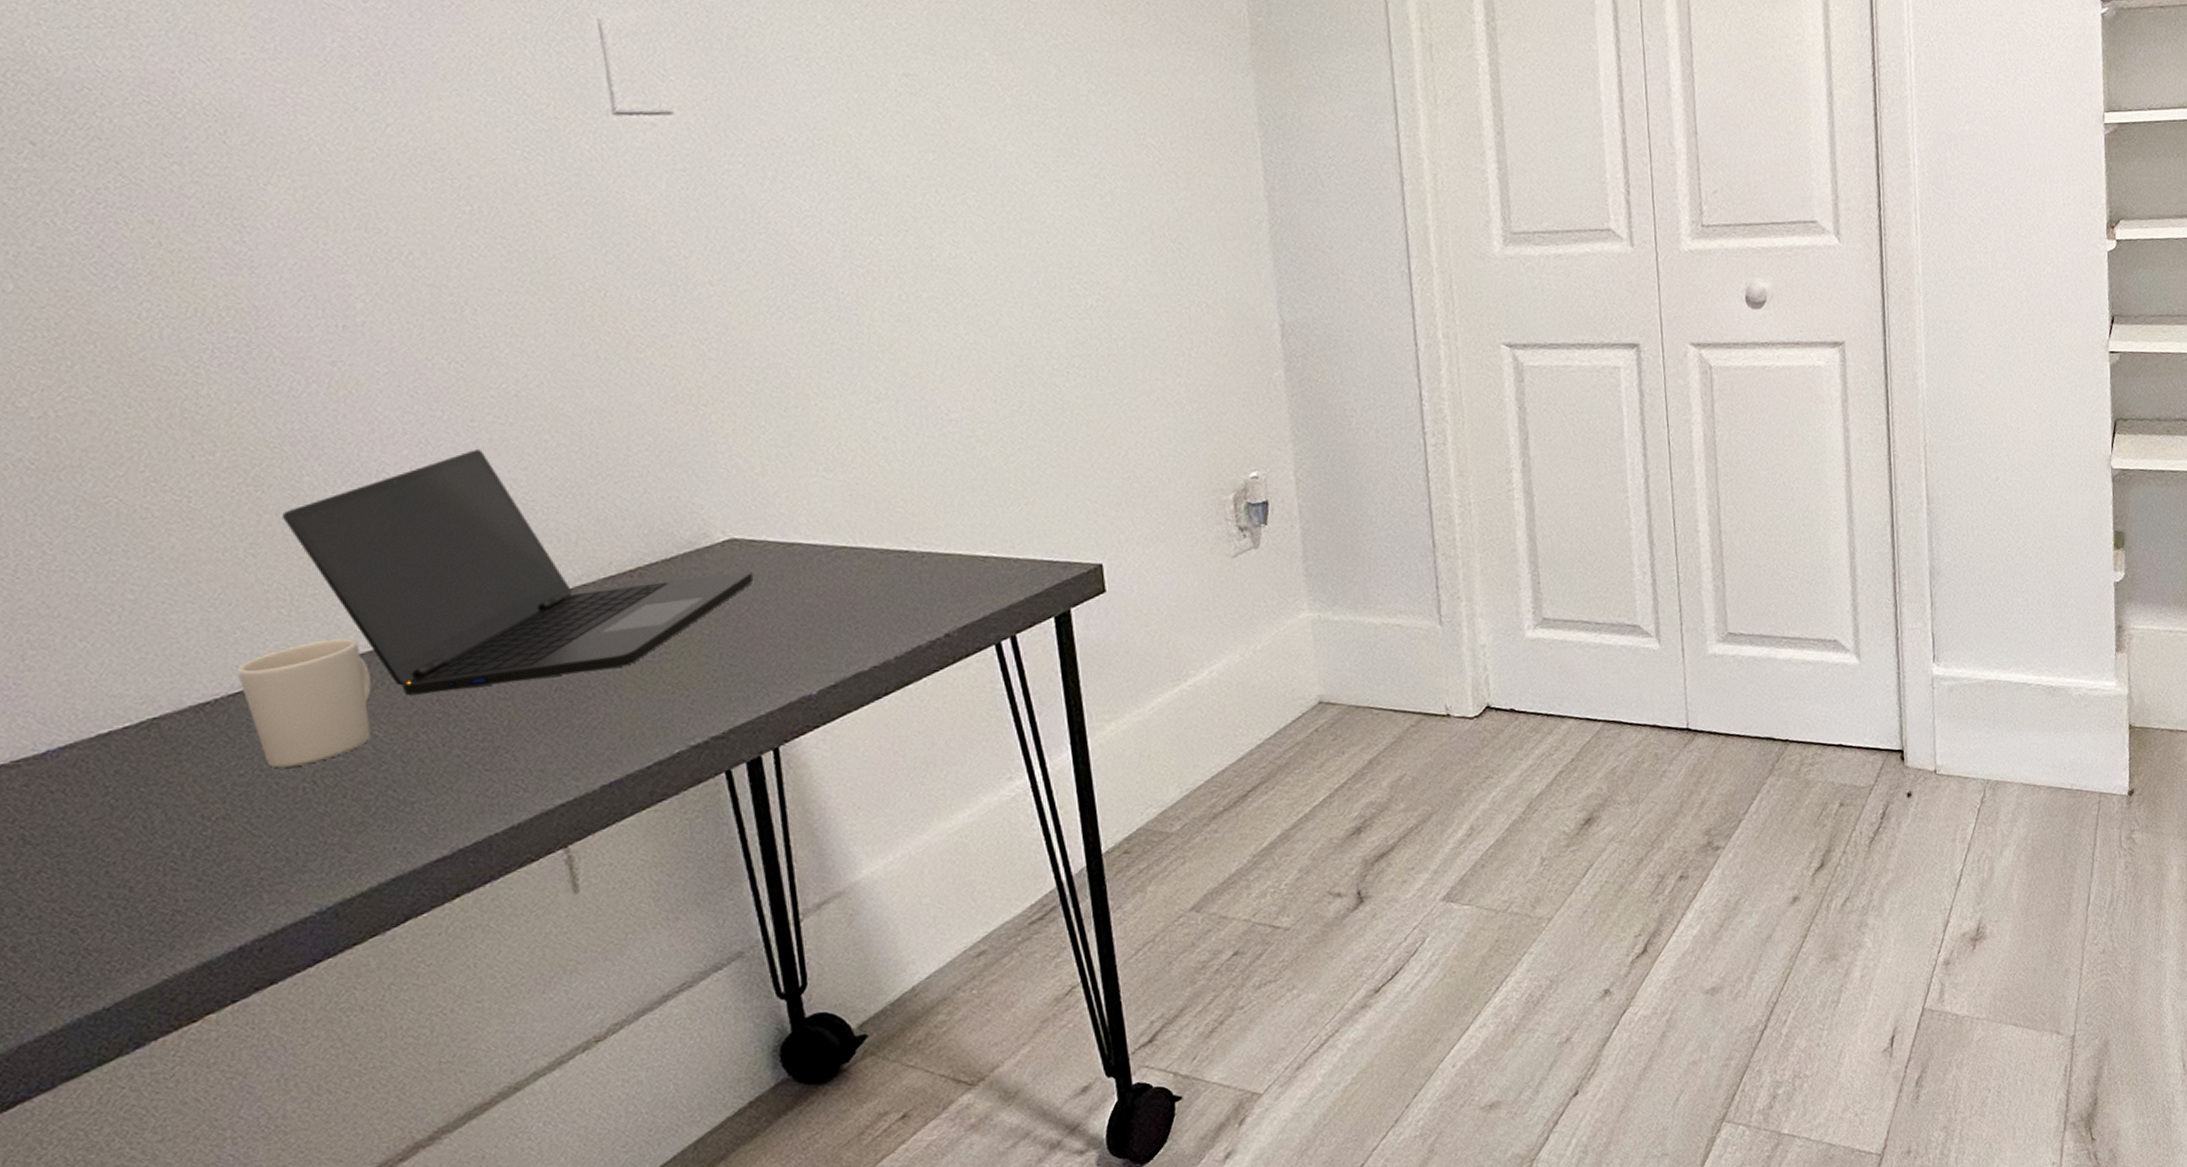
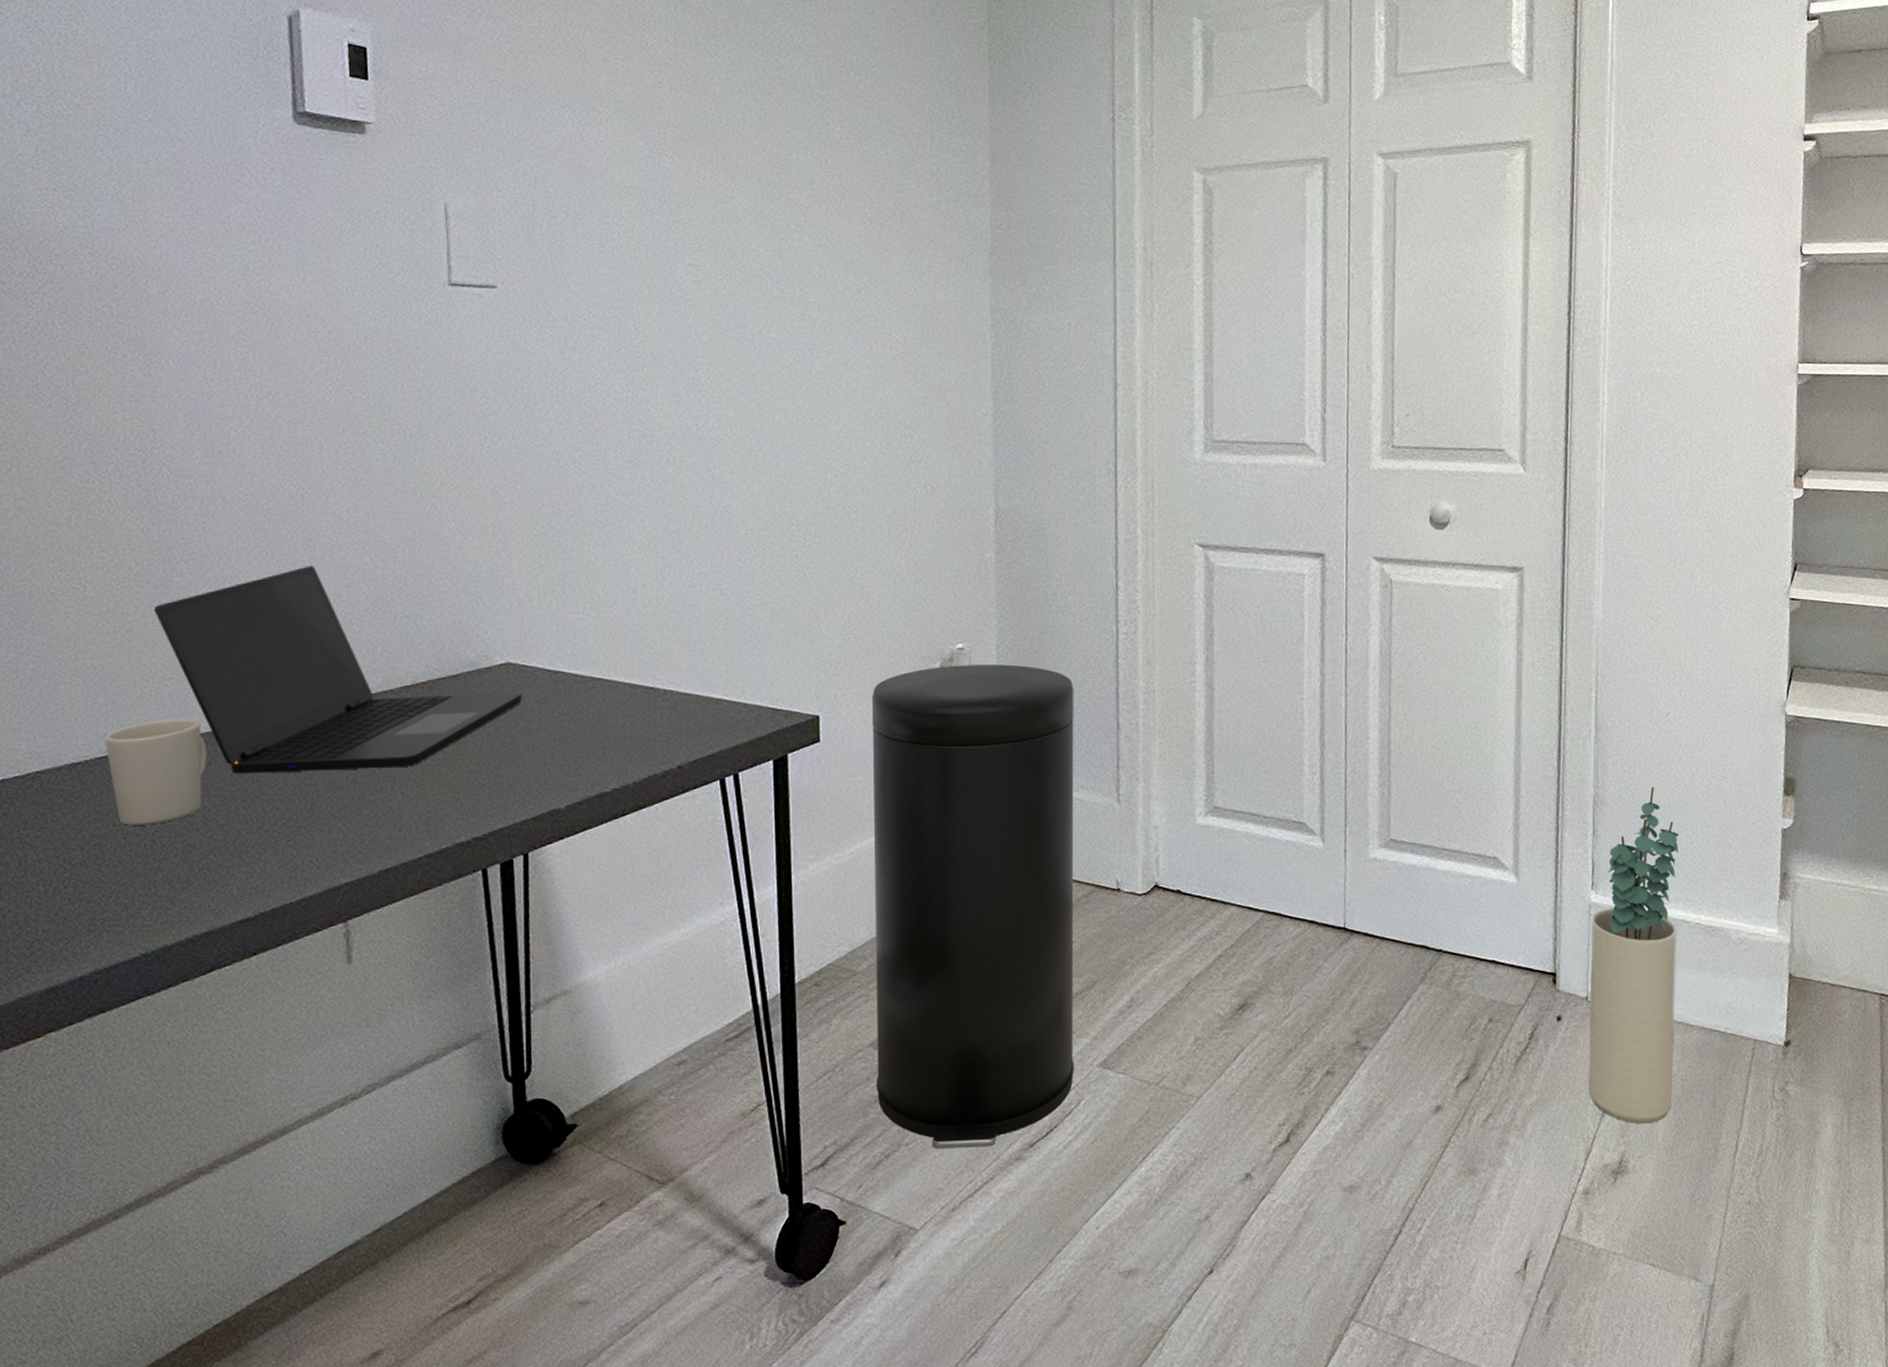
pedal bin: none [1160,489,1416,1008] -> present [872,664,1074,1149]
vase: none [1935,553,2025,889] -> present [1589,787,1679,1124]

